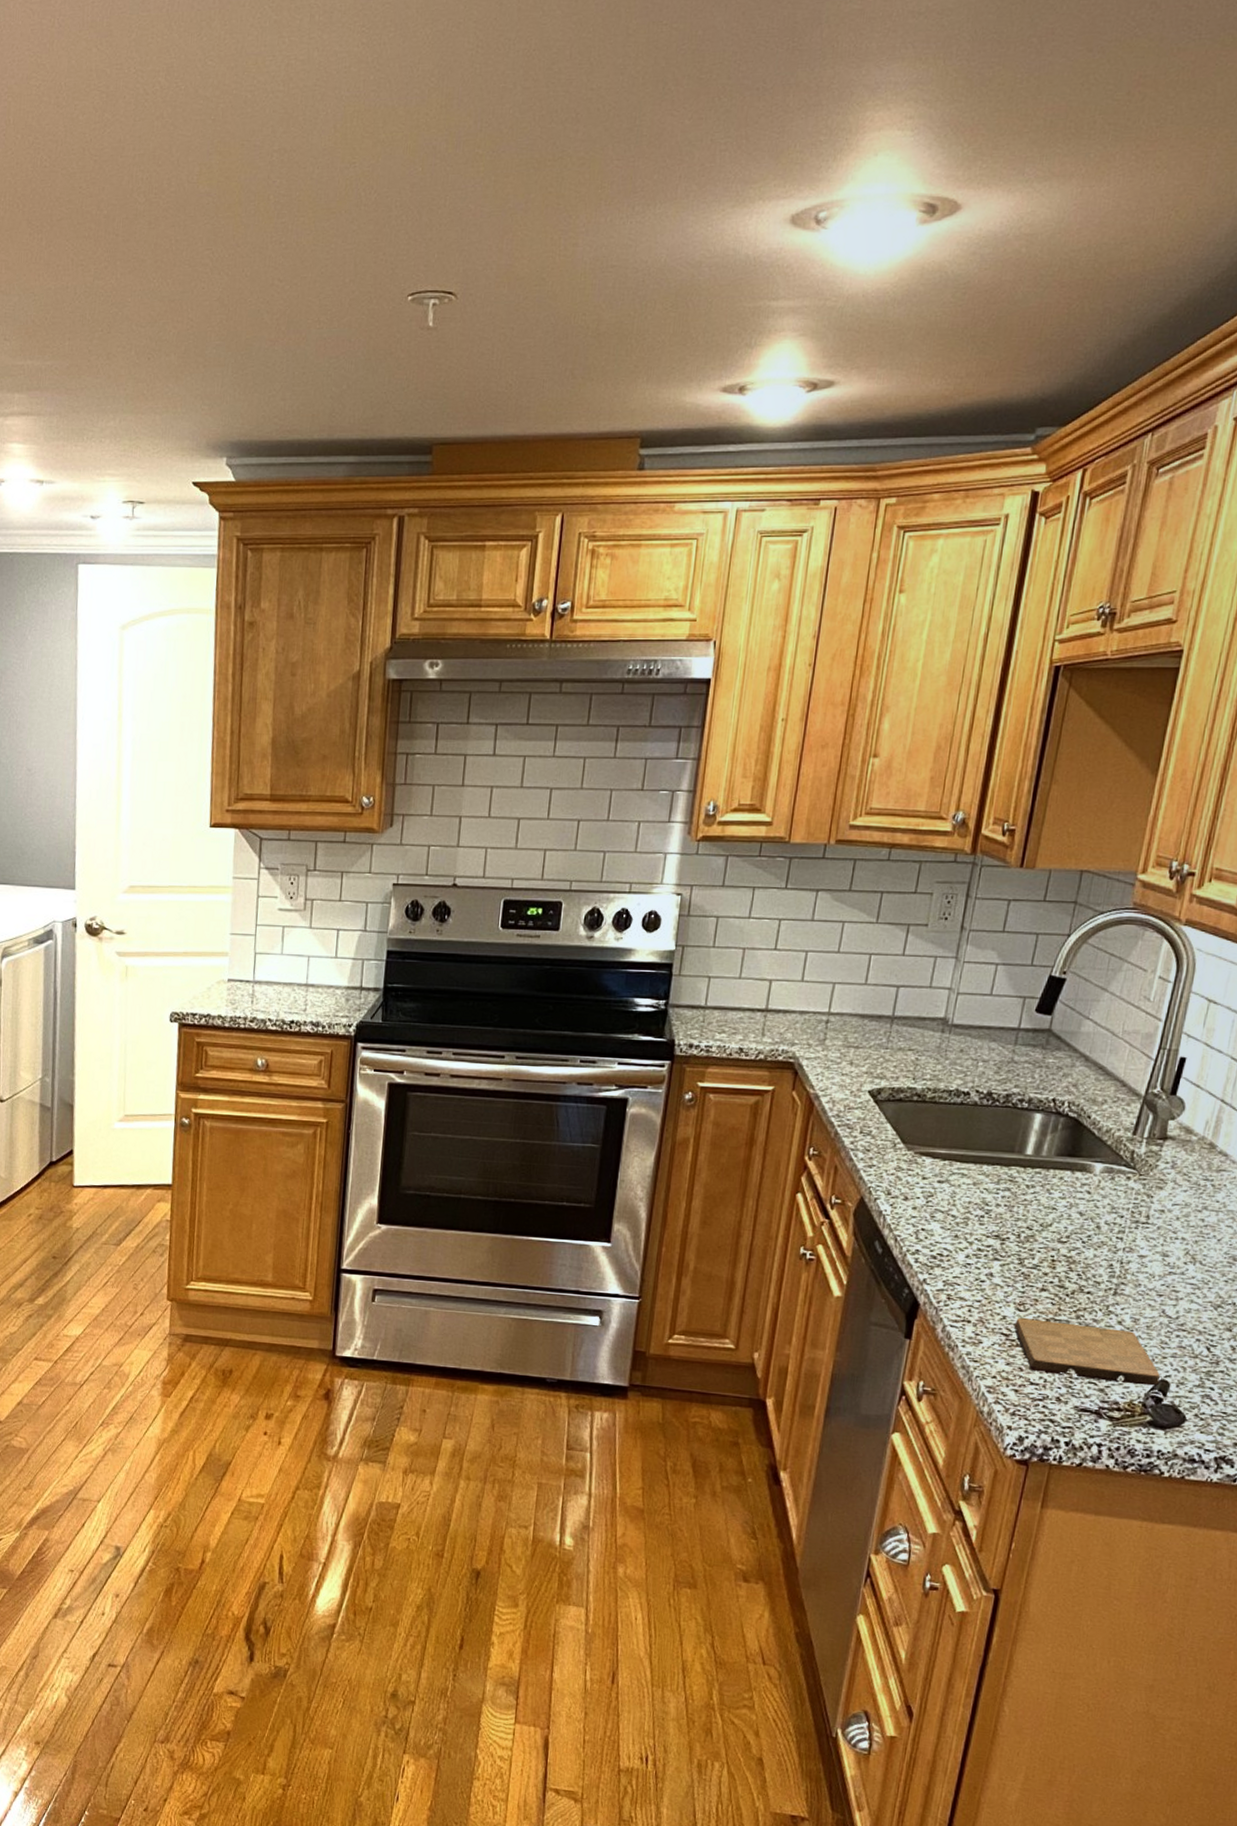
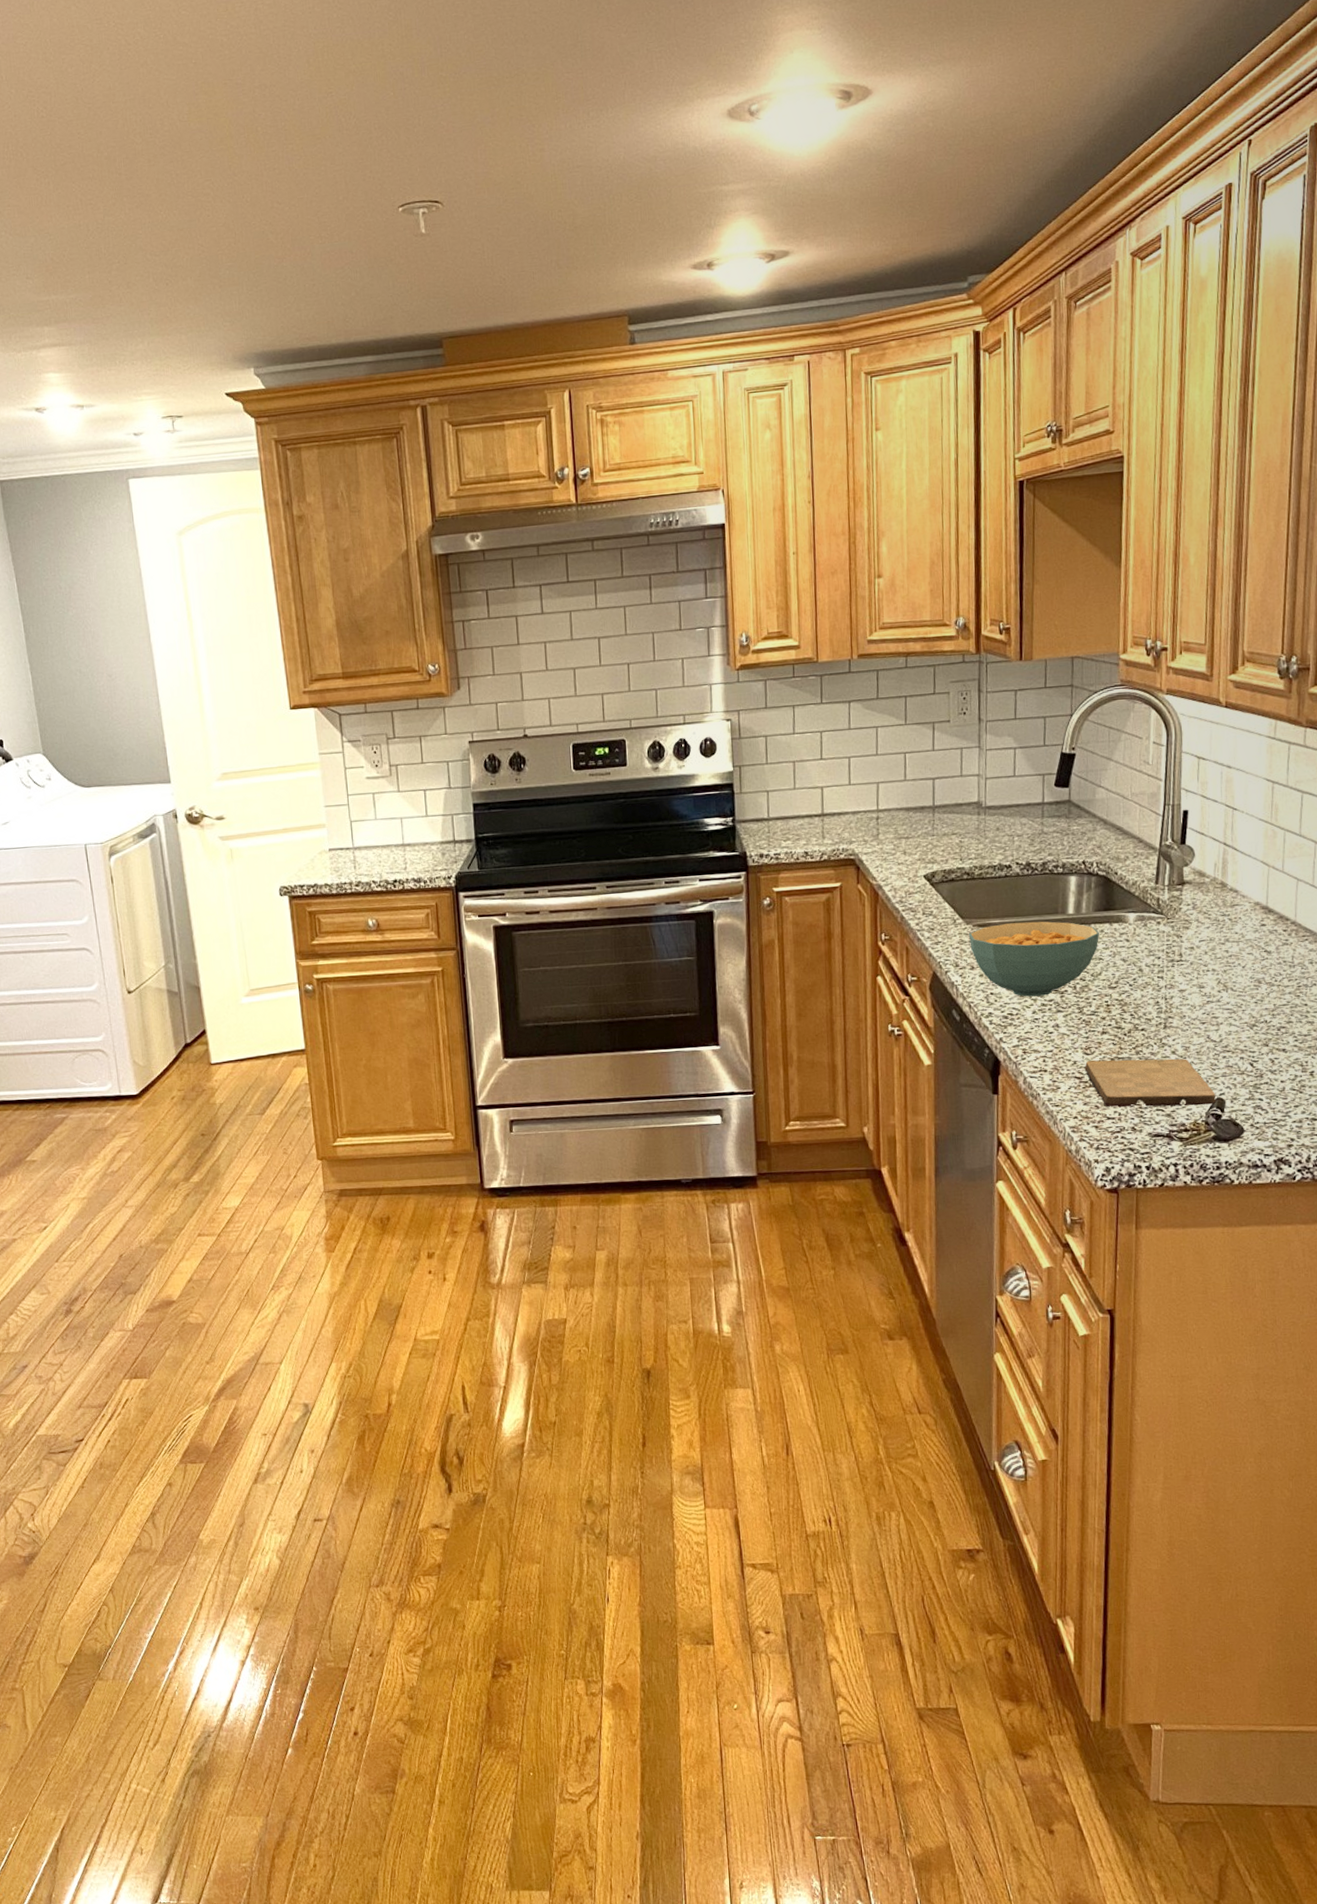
cereal bowl: none [907,1155,1059,1240] -> present [968,921,1100,997]

